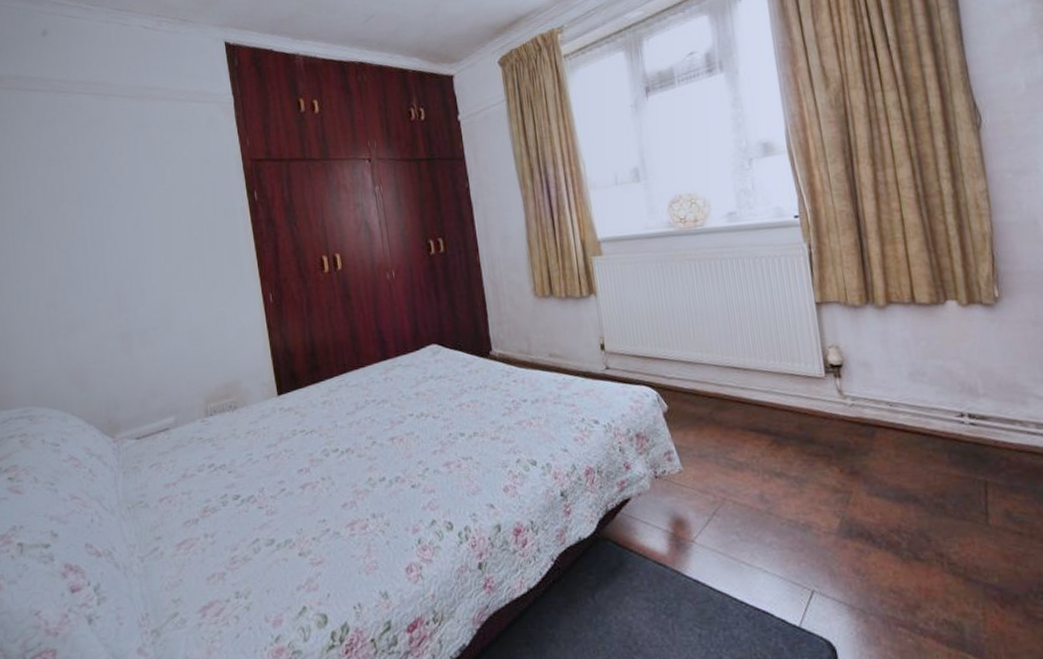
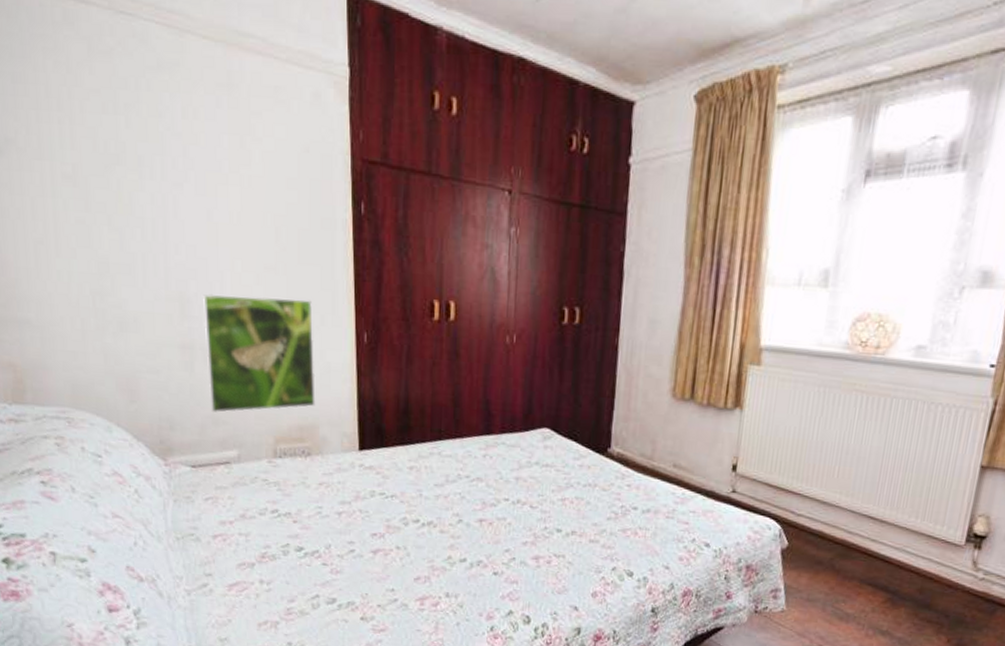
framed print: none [135,276,236,387] -> present [203,293,315,413]

